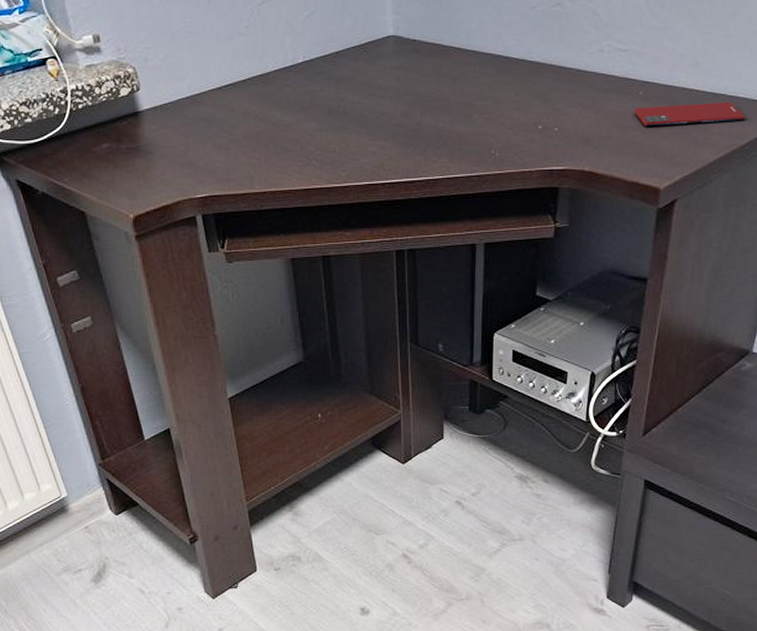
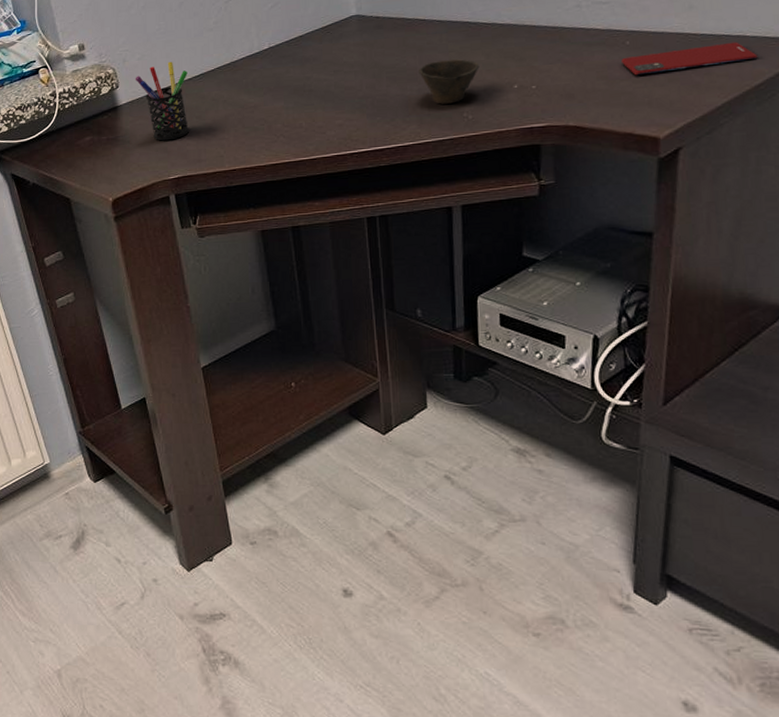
pen holder: none [158,66,218,155] -> present [135,61,190,141]
cup: none [451,94,509,139] -> present [419,59,480,104]

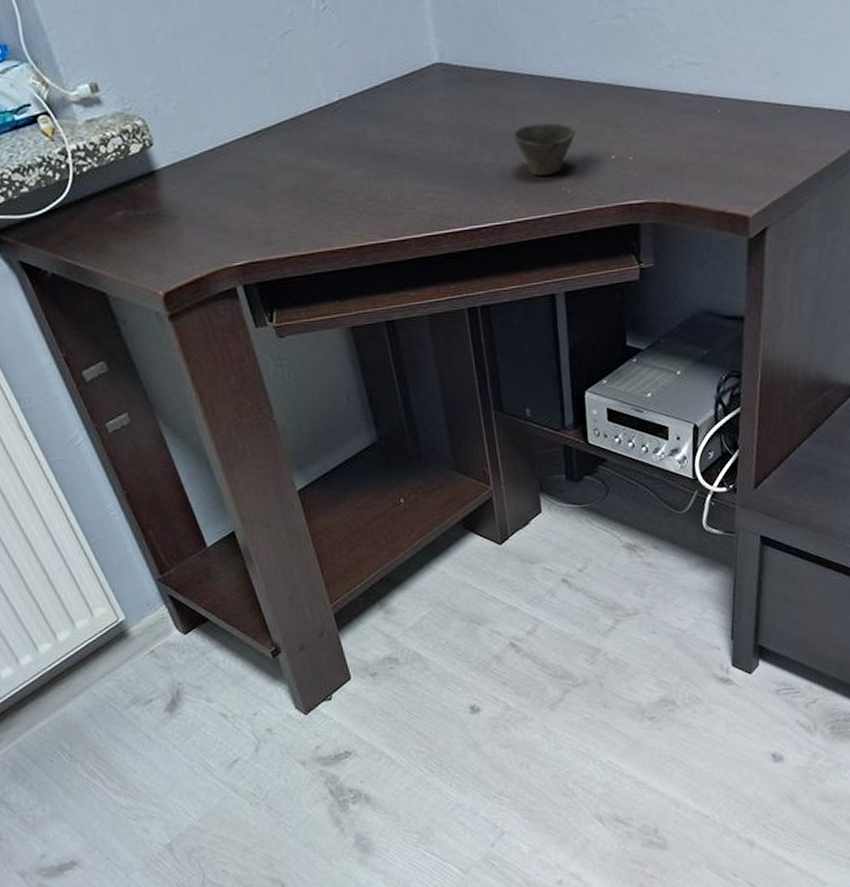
pen holder: present [135,61,190,141] -> none [173,112,253,218]
smartphone: present [621,42,758,76] -> none [713,114,834,148]

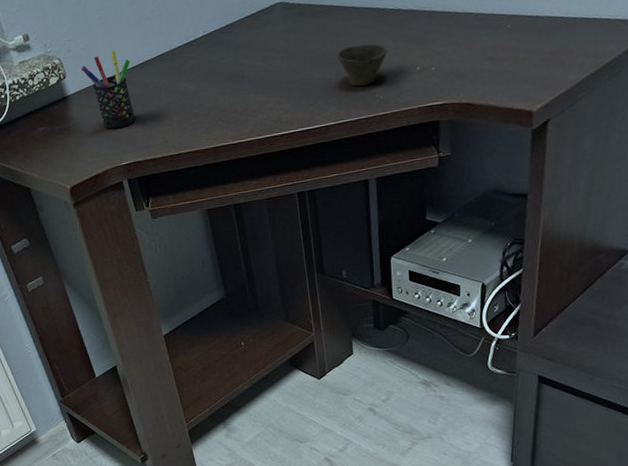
pen holder: none [173,112,253,218] -> present [80,50,137,129]

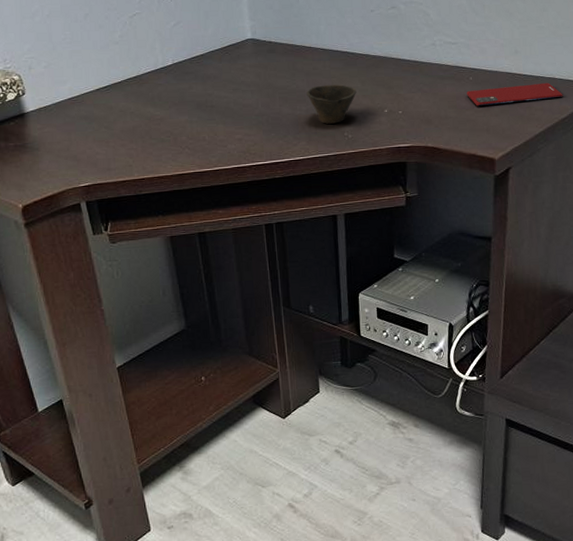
pen holder: present [80,50,137,129] -> none [41,71,99,149]
smartphone: none [504,24,610,56] -> present [466,82,563,106]

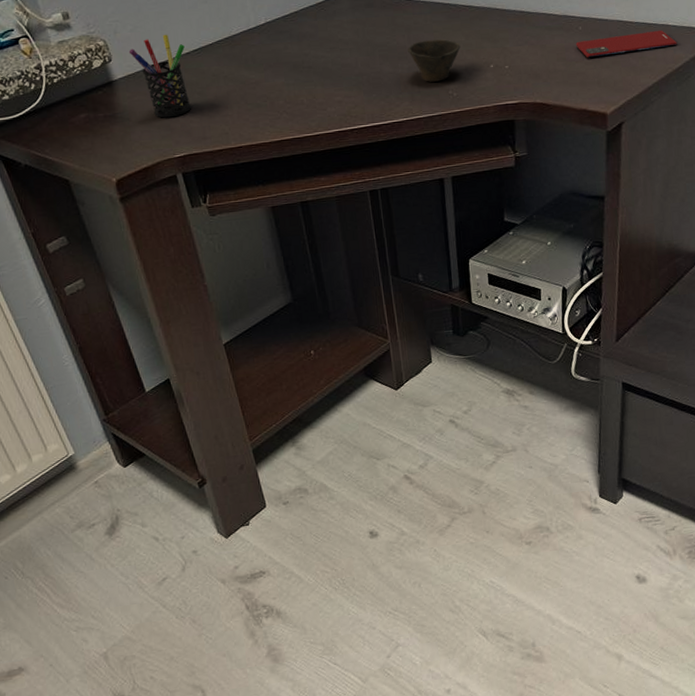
pen holder: none [41,71,99,149] -> present [128,34,192,118]

